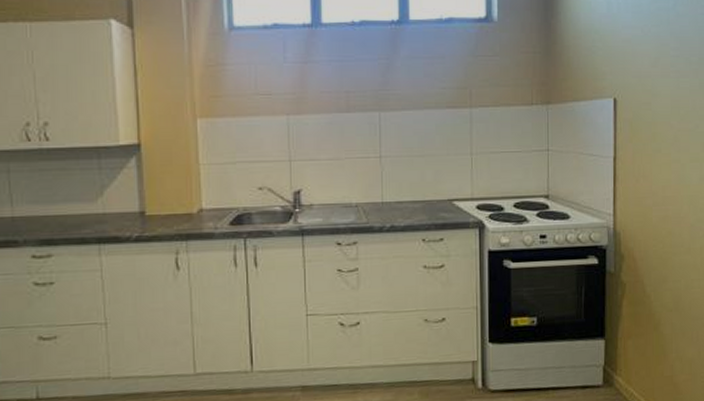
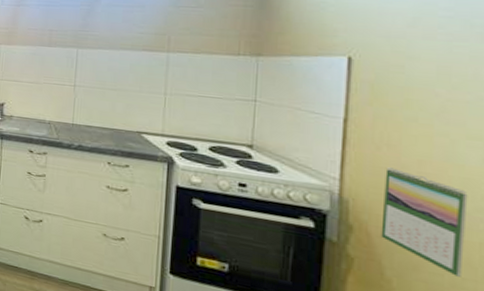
calendar: none [642,196,693,279] -> present [381,167,468,277]

